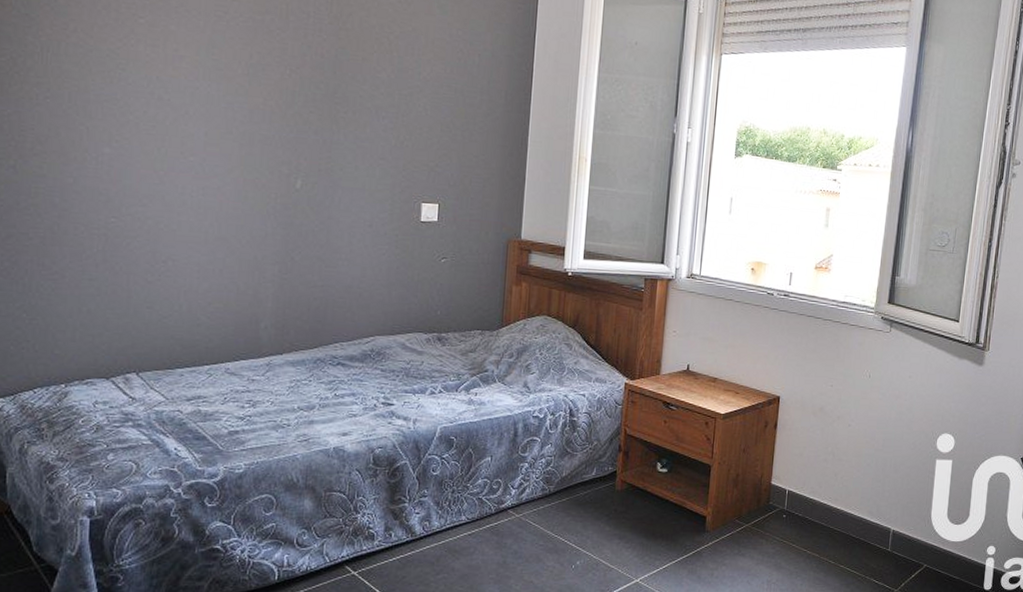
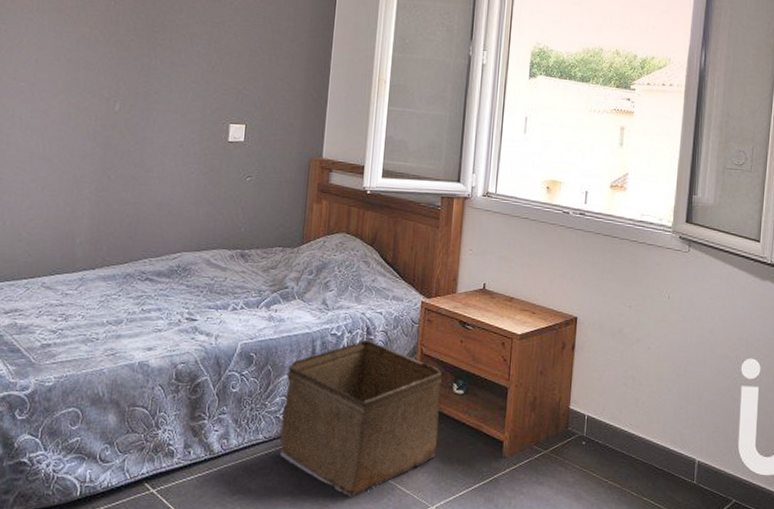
storage bin: none [482,421,646,573] -> present [279,339,443,497]

